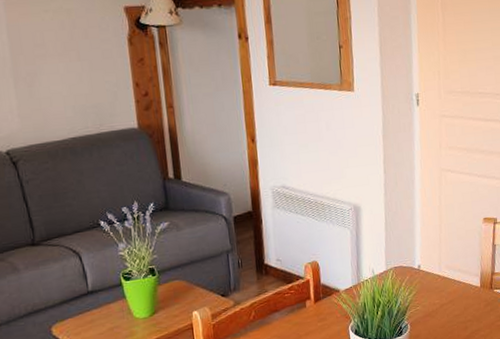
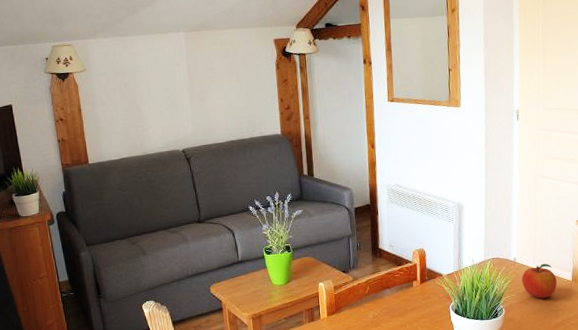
fruit: none [427,269,465,310] -> present [522,263,558,299]

